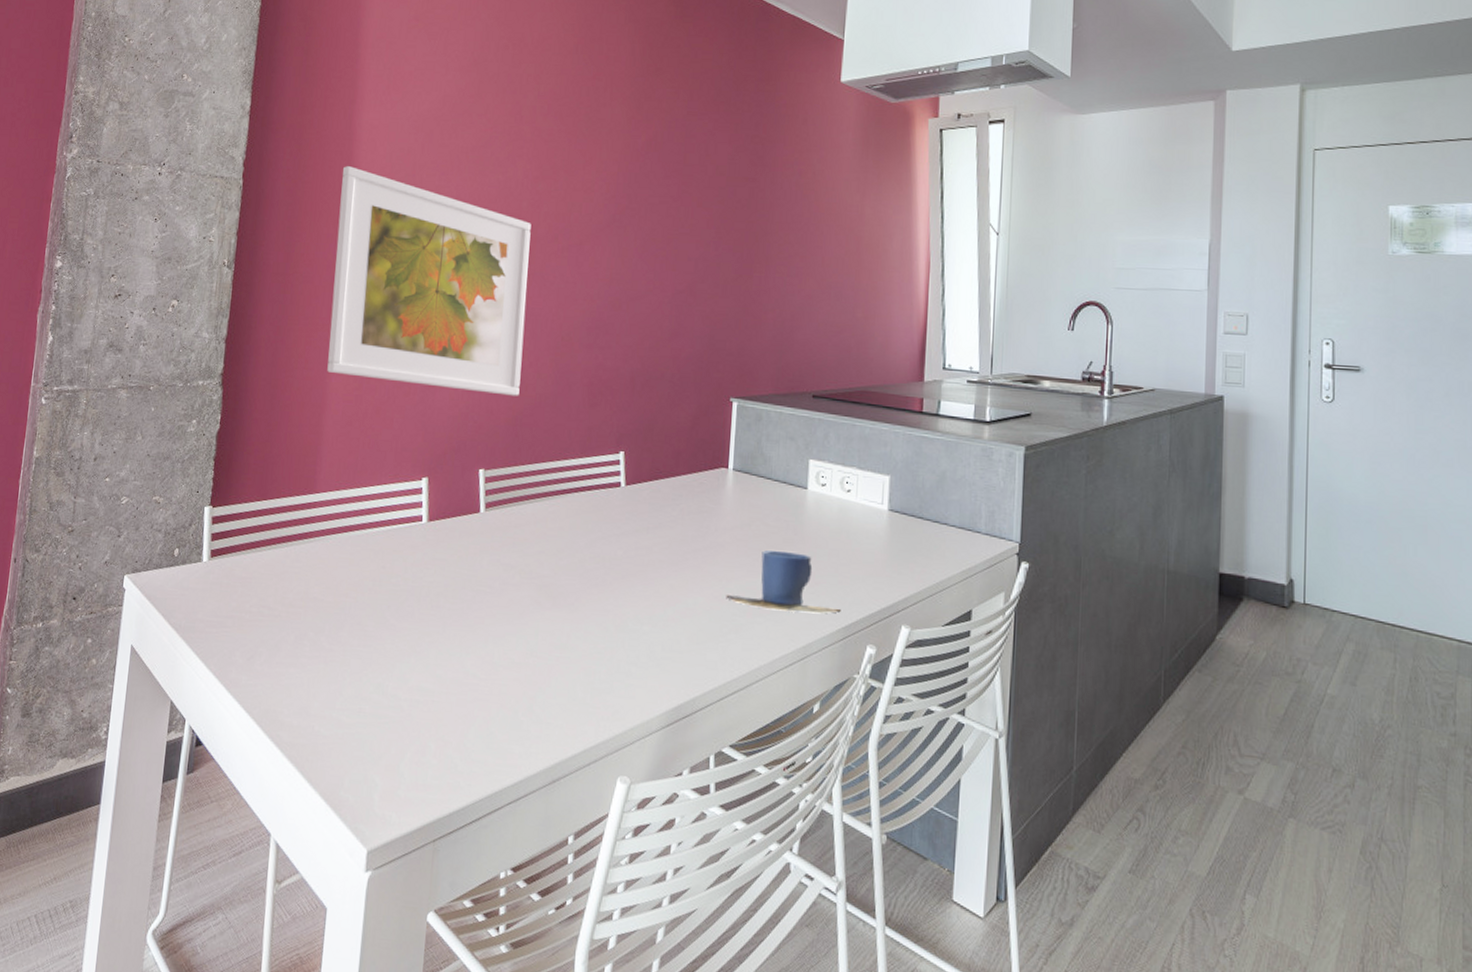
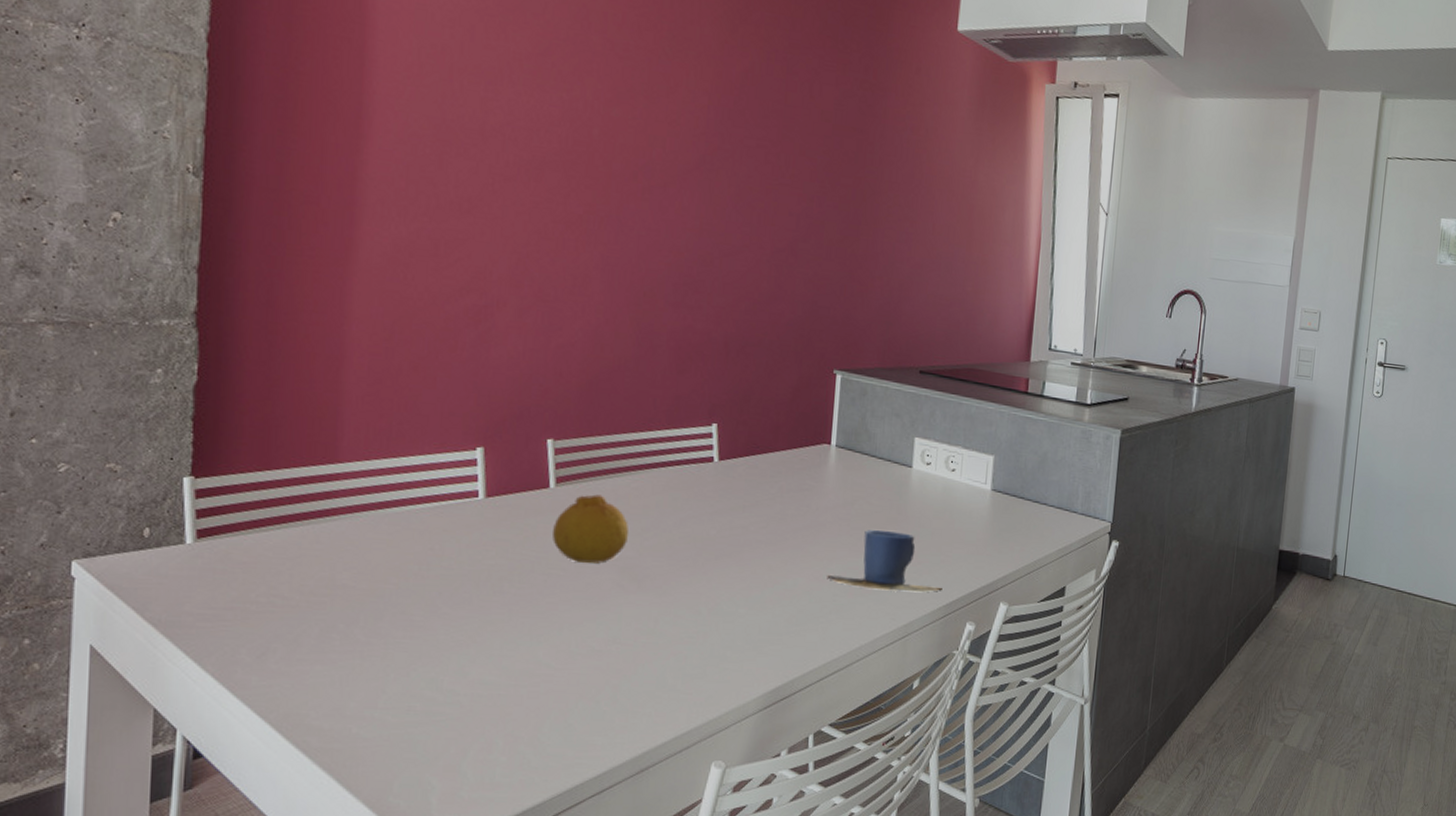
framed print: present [327,165,531,396] -> none [345,57,605,358]
fruit: none [481,518,546,581] -> present [553,494,629,564]

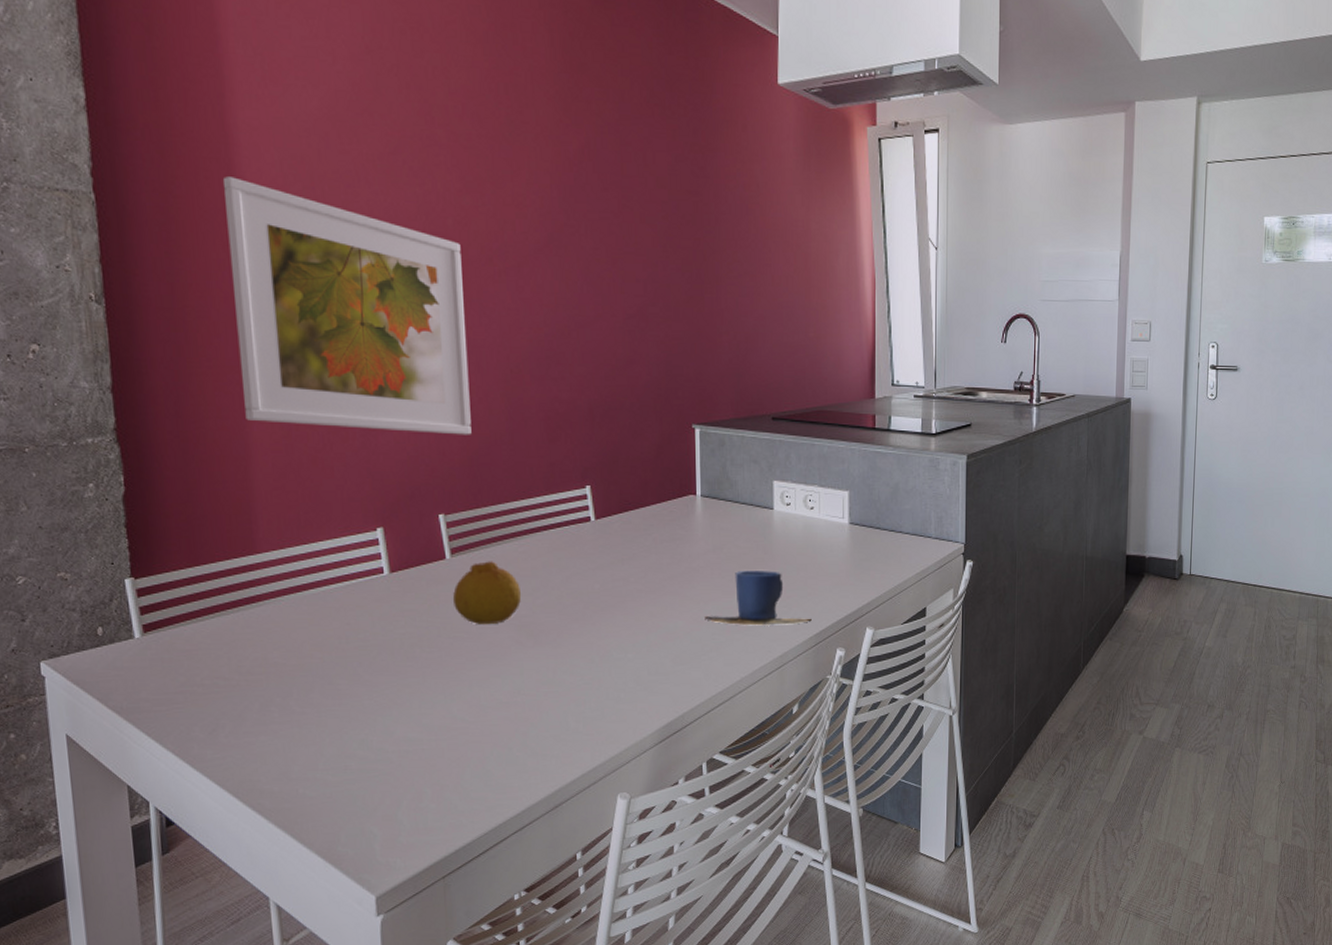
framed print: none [345,57,605,358] -> present [223,175,472,435]

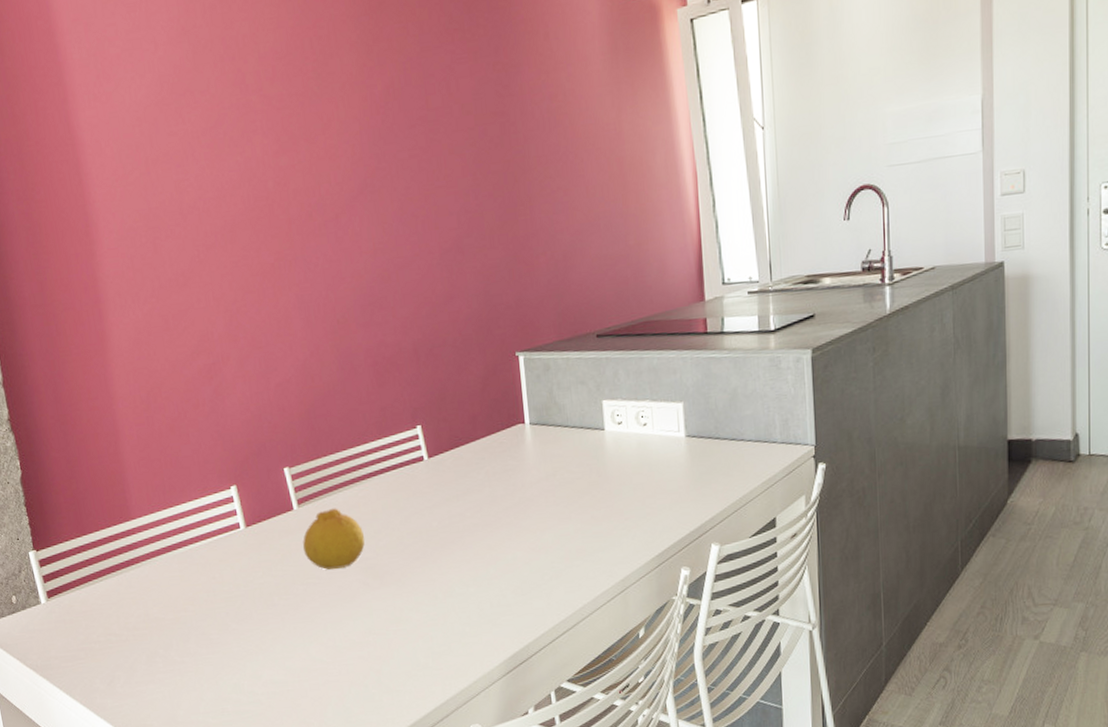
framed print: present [223,175,472,435] -> none [73,174,307,399]
cup: present [705,571,812,626] -> none [542,493,653,552]

